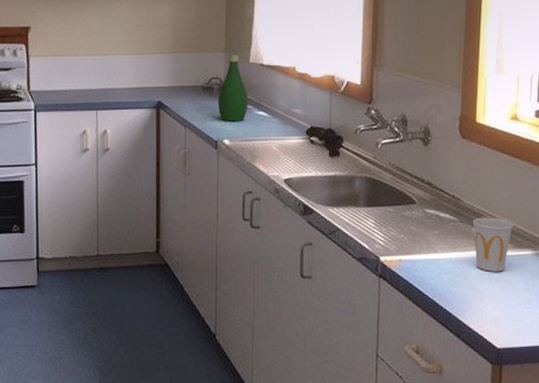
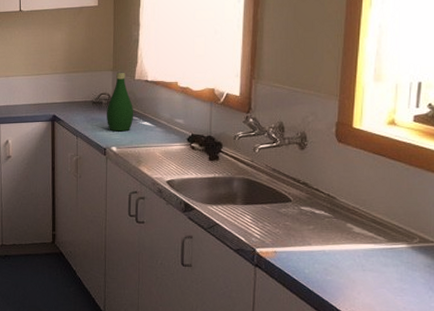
cup: present [472,217,514,272] -> none [347,214,389,263]

